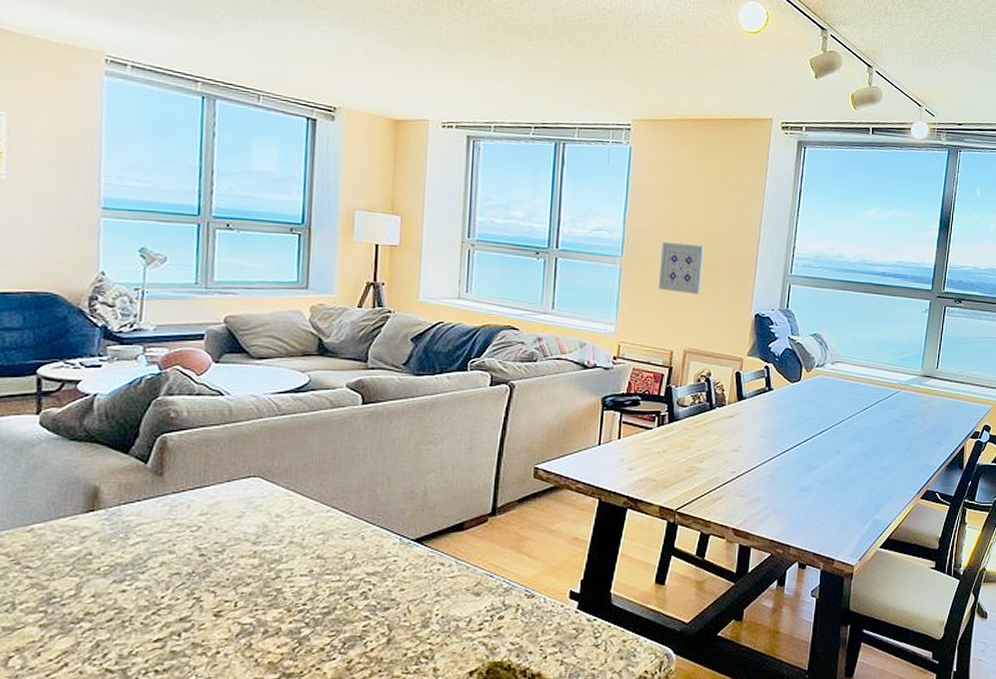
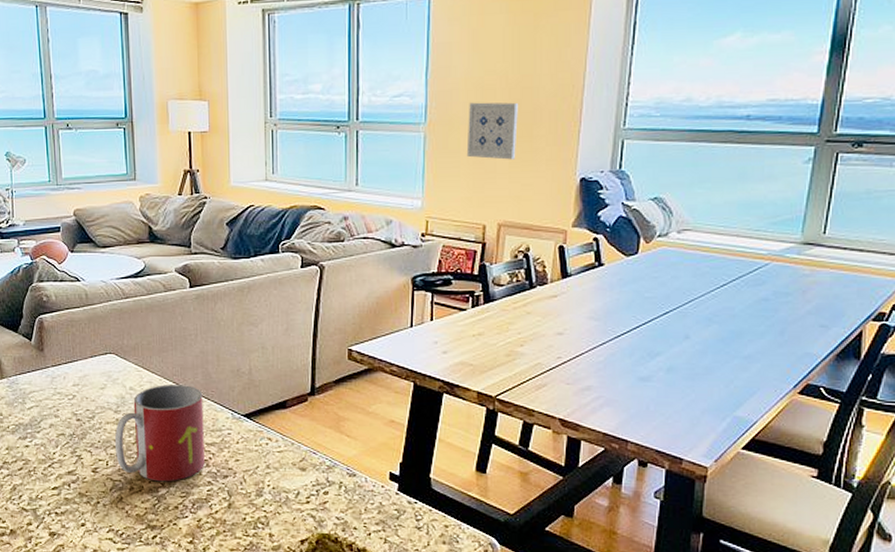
mug: none [248,509,367,621] -> present [114,384,205,482]

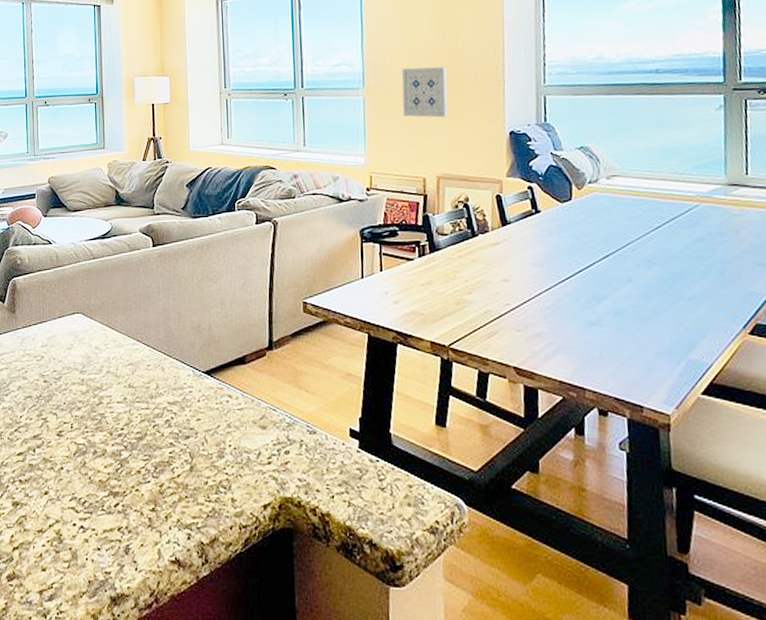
mug: present [114,384,205,482] -> none [79,343,167,445]

